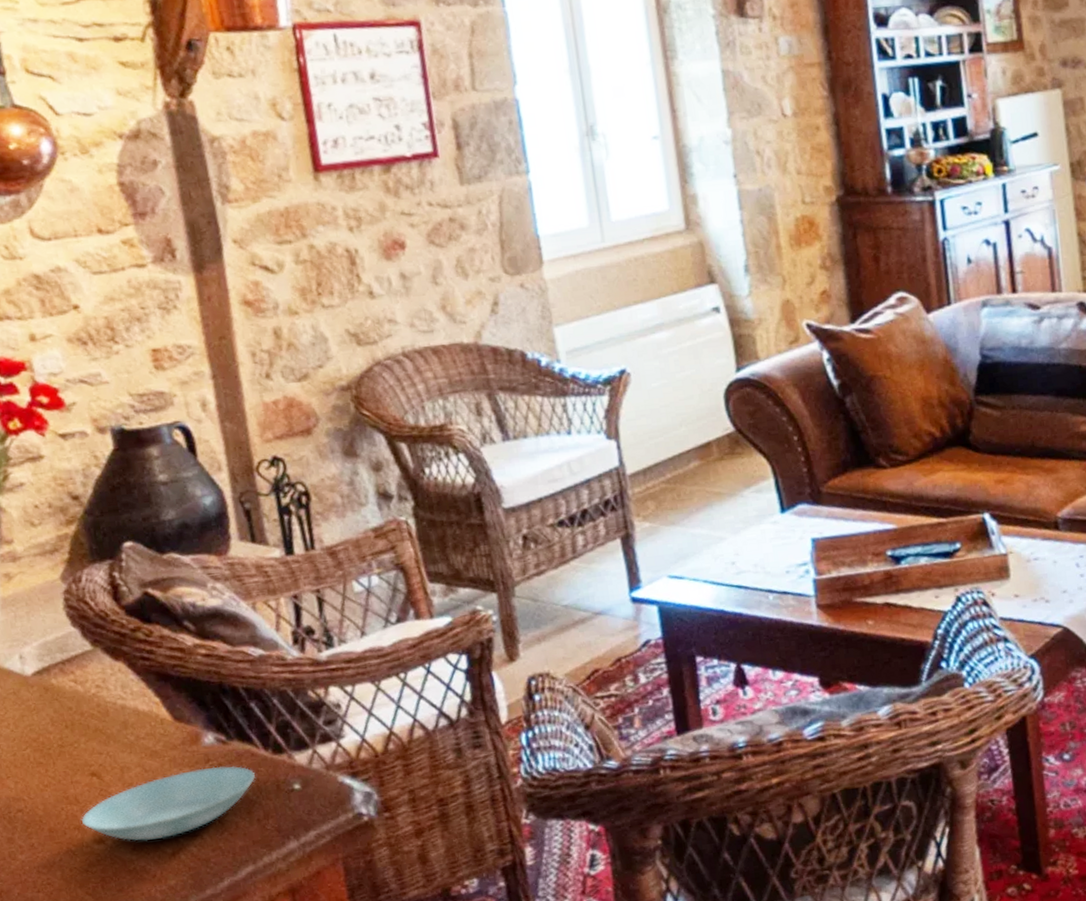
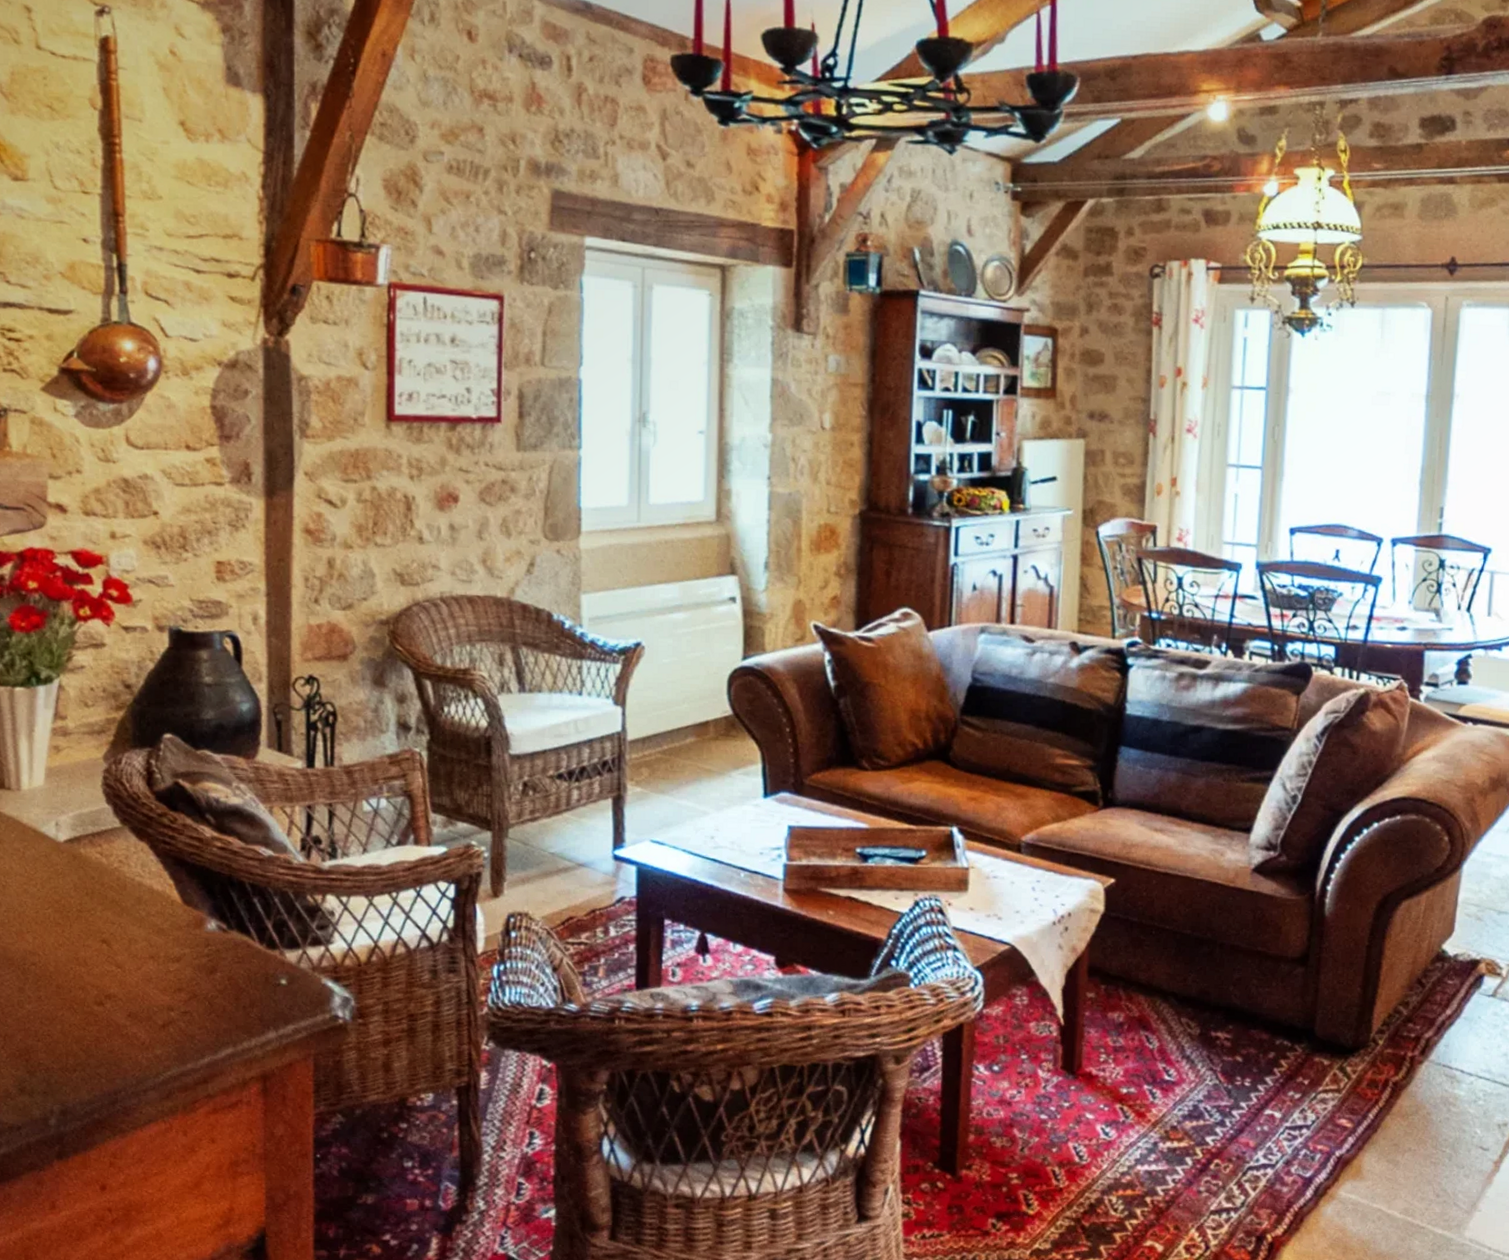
saucer: present [80,766,255,841] -> none [86,951,247,1011]

